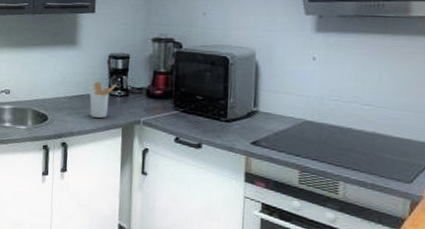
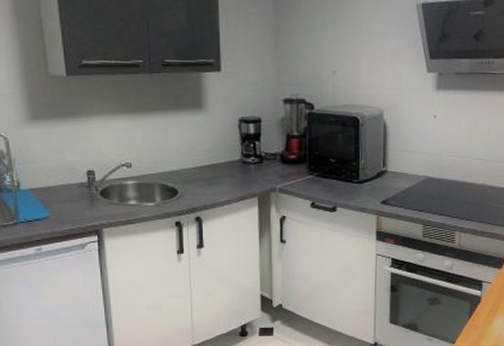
utensil holder: present [89,81,118,118] -> none [222,148,250,188]

